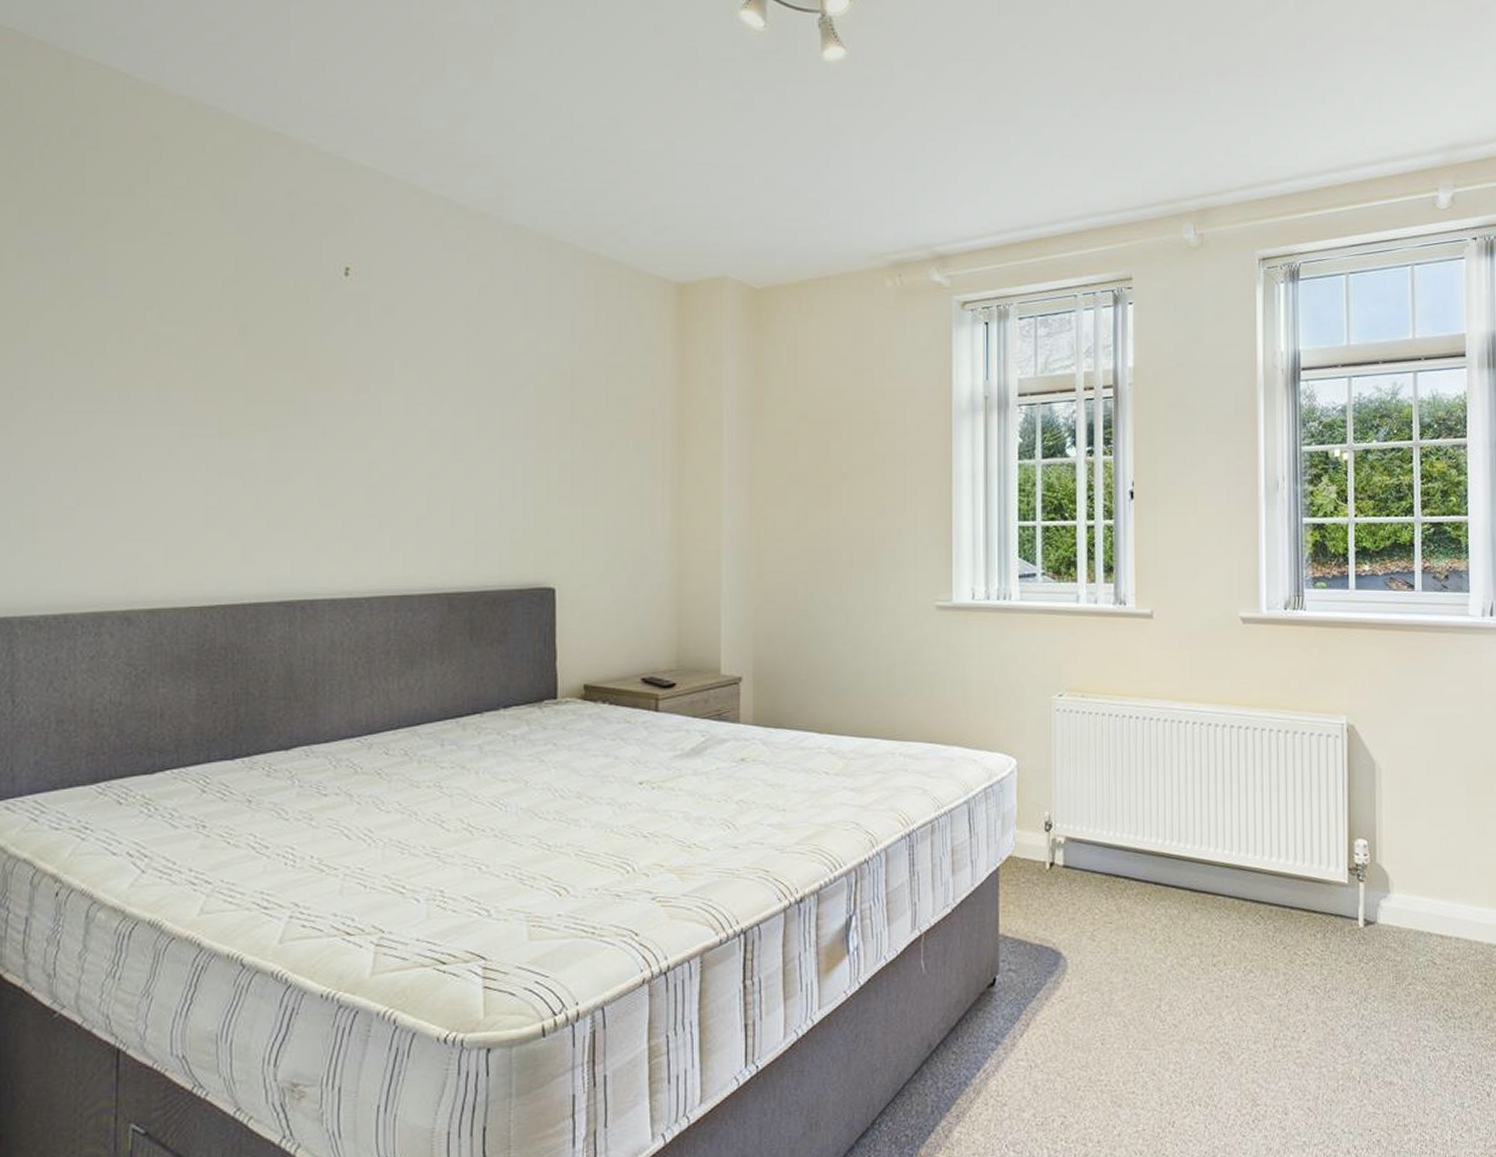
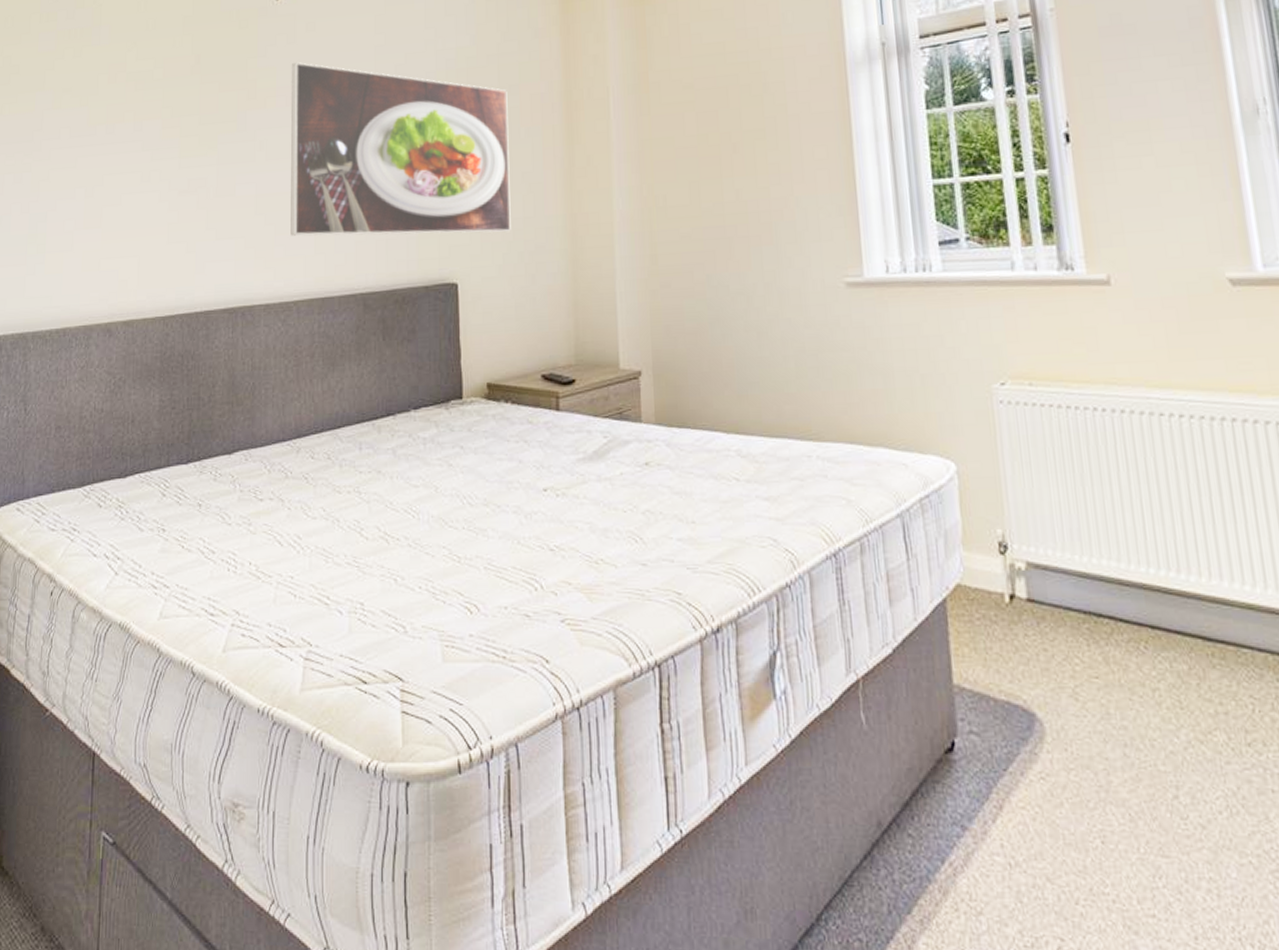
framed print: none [362,347,616,542] -> present [290,62,511,236]

